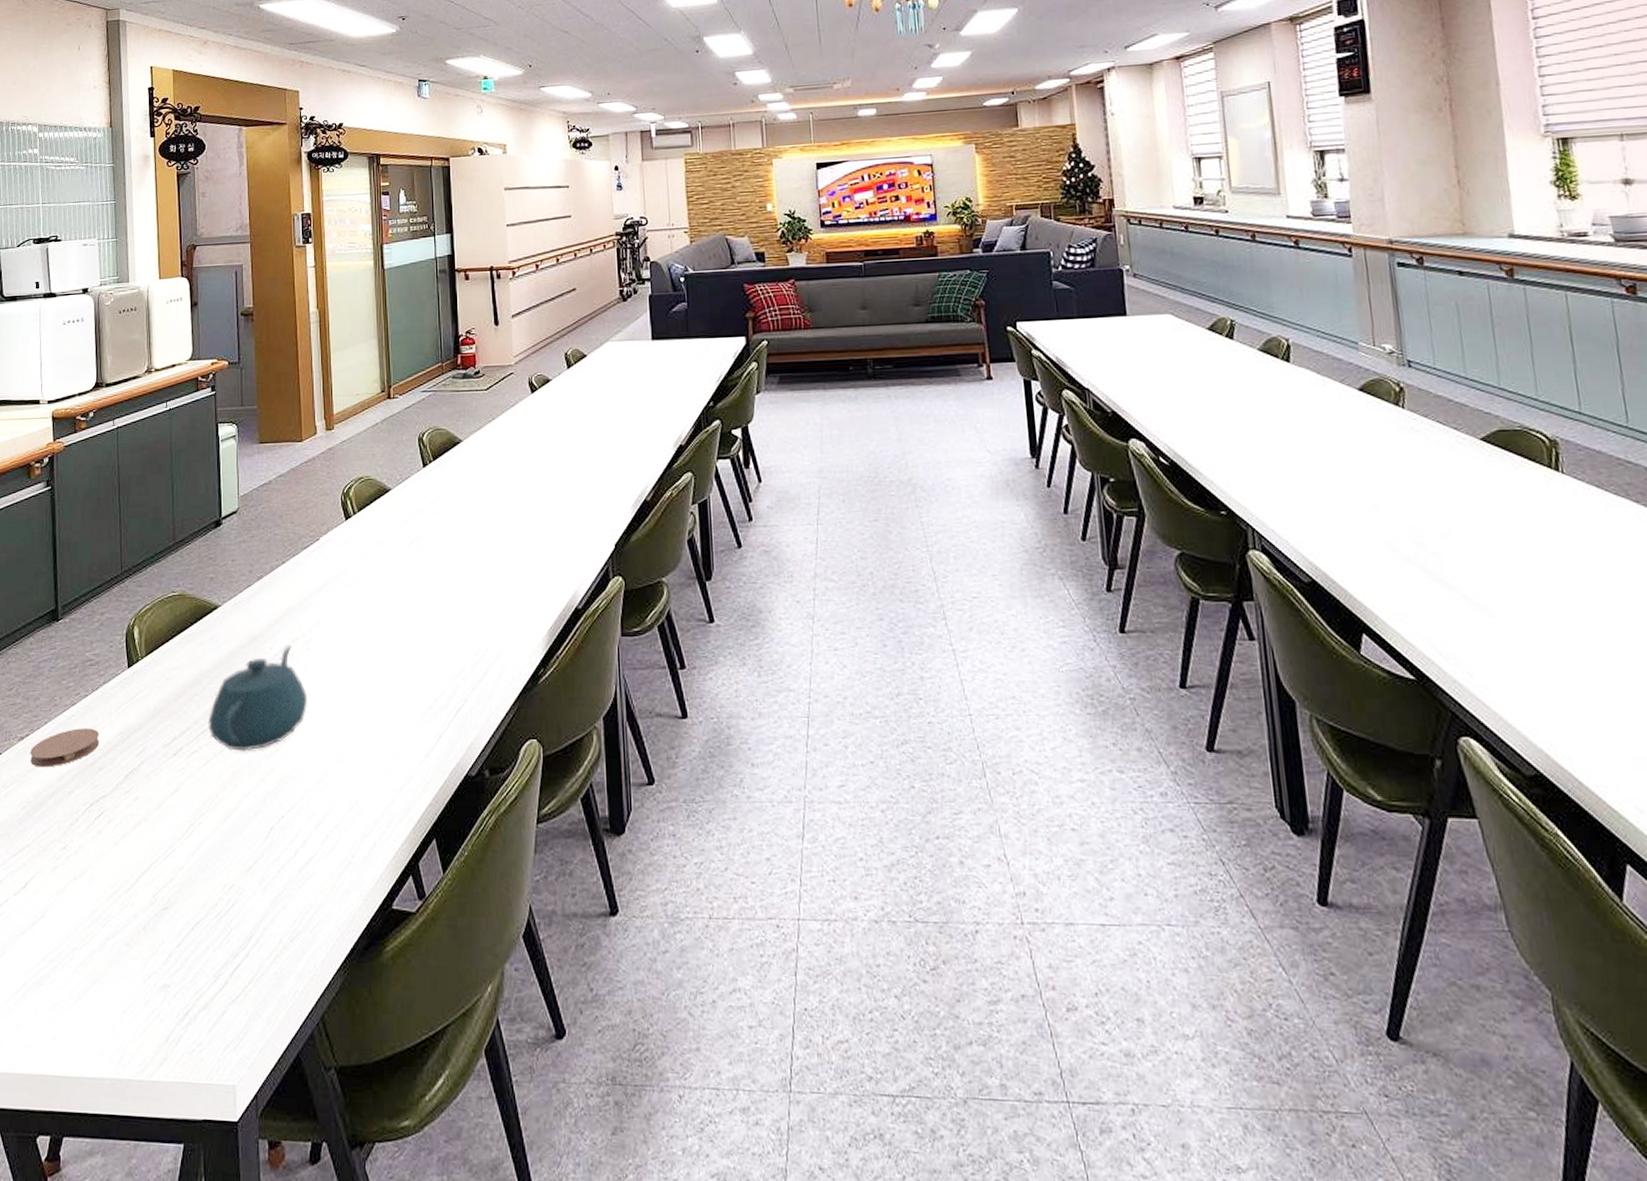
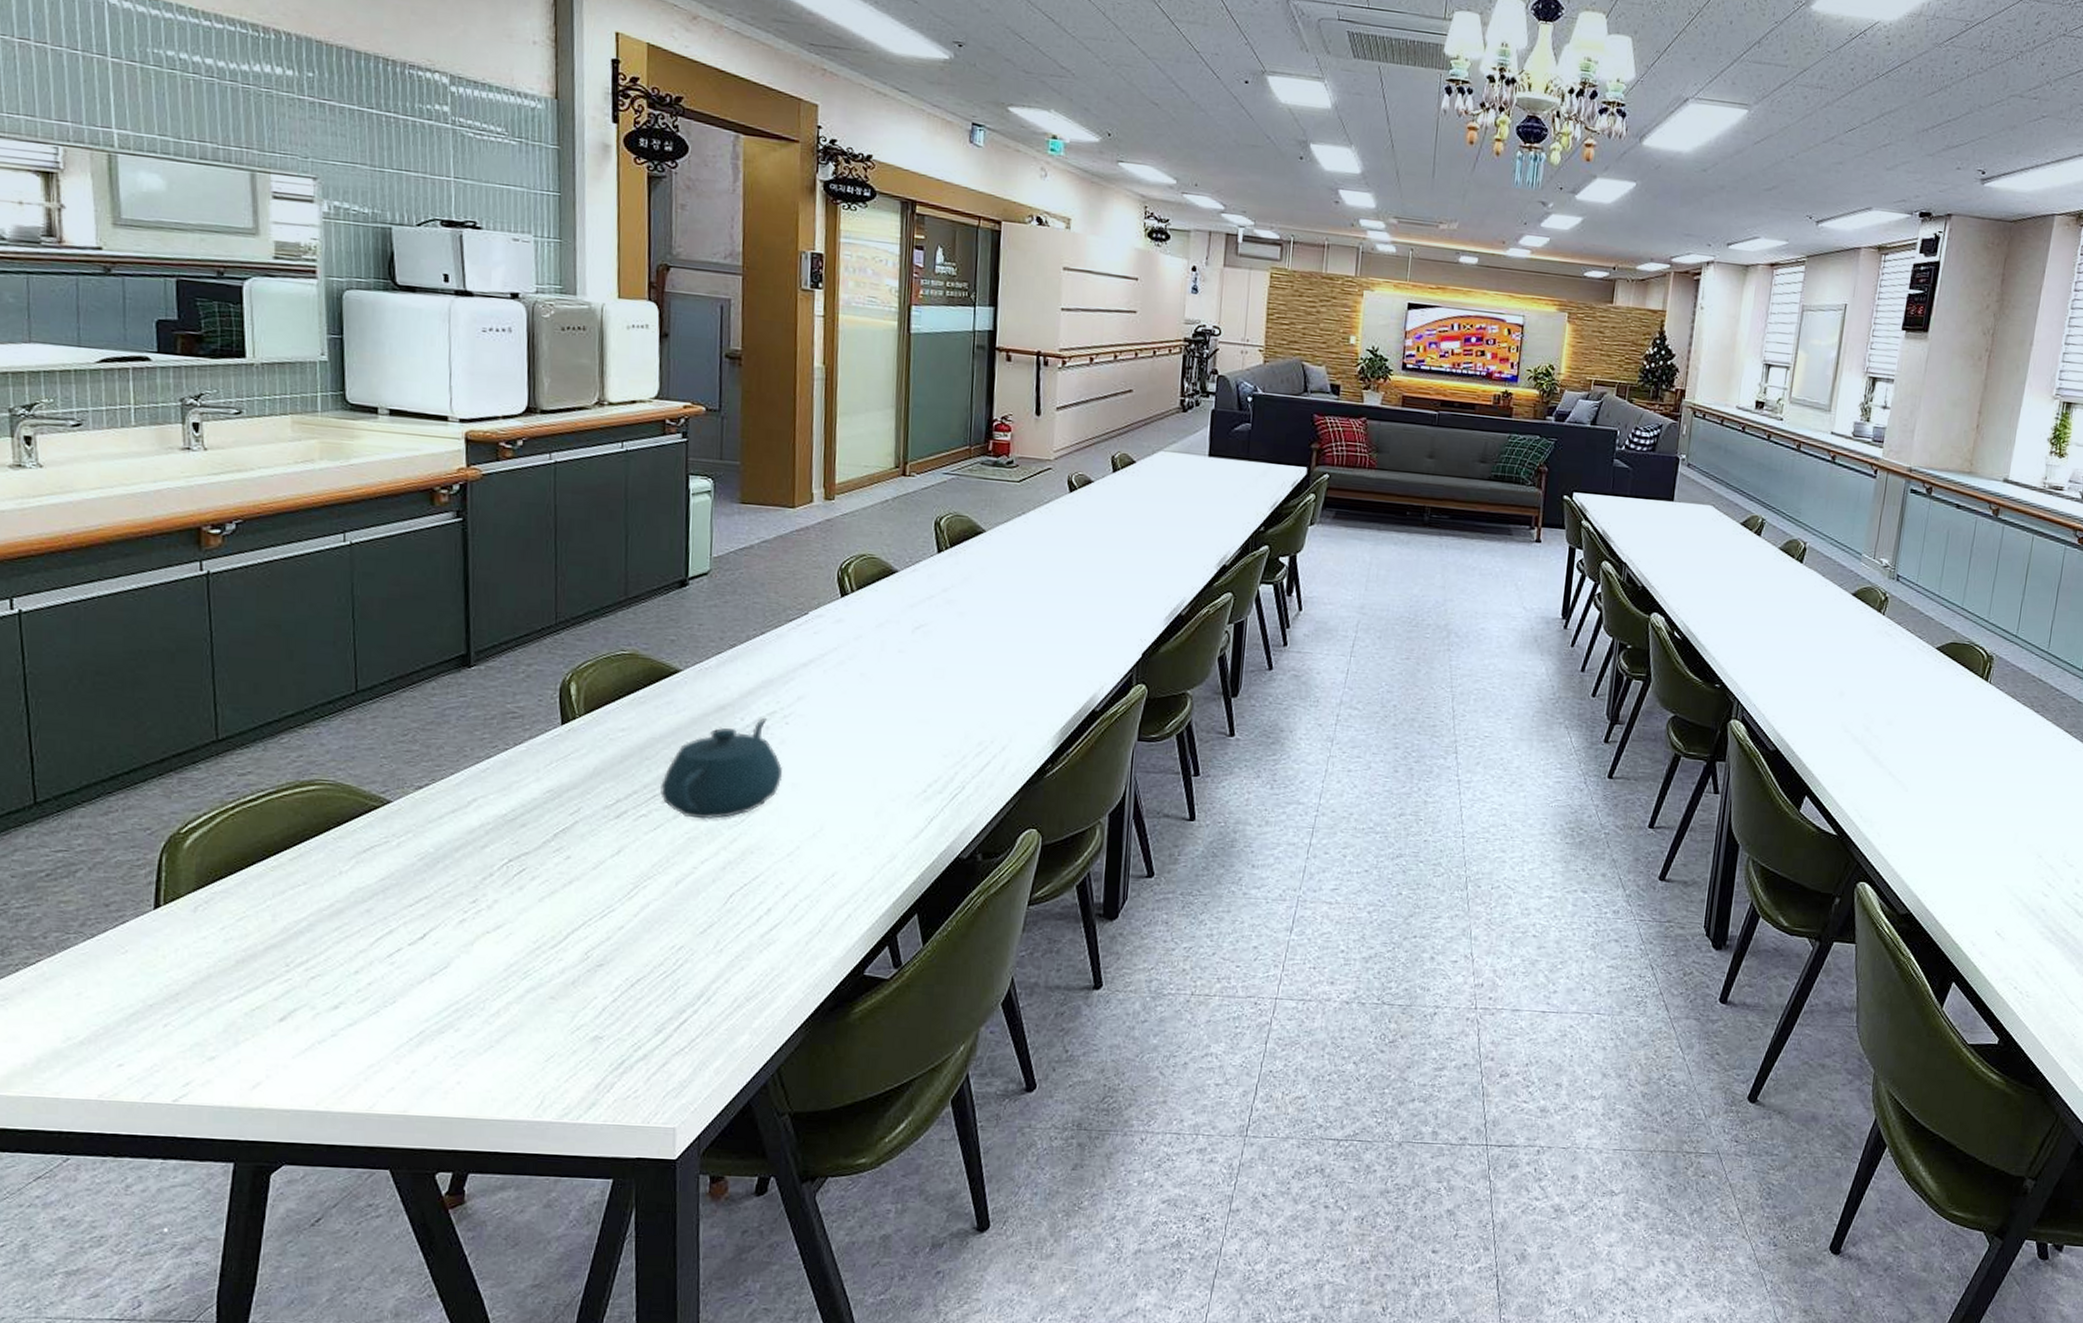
coaster: present [30,728,100,768] -> none [430,782,523,820]

